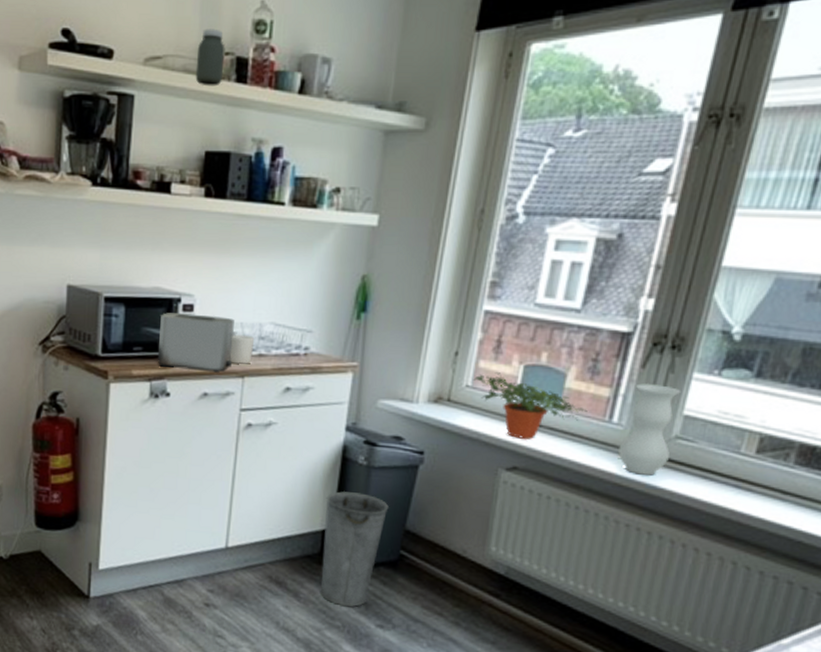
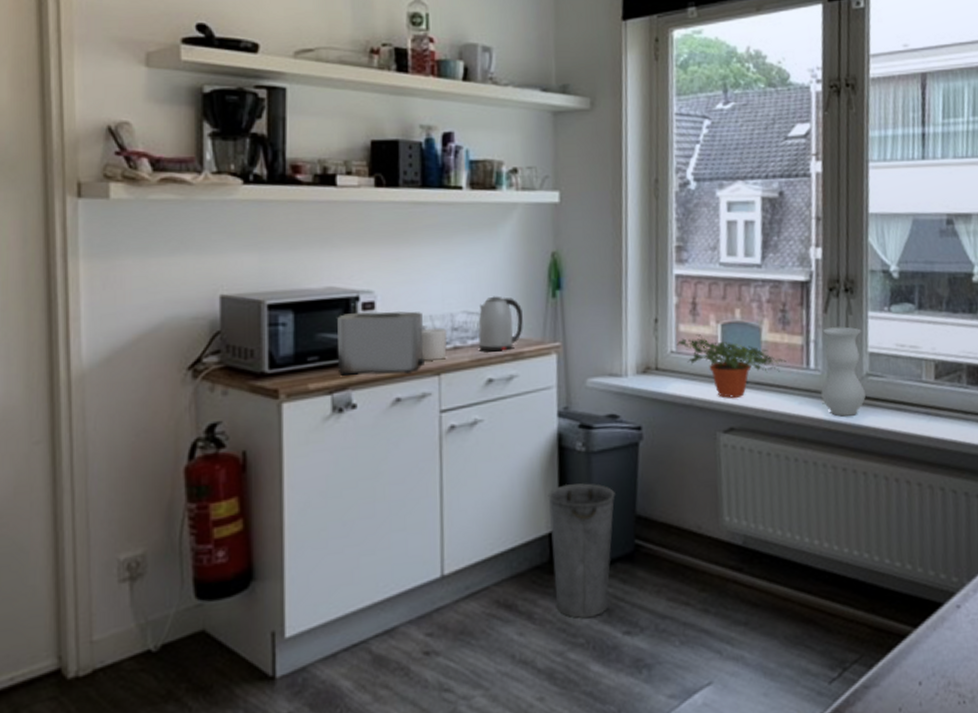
jar: present [195,28,225,86] -> none [352,21,382,77]
kettle: none [281,311,326,365] -> present [478,296,523,352]

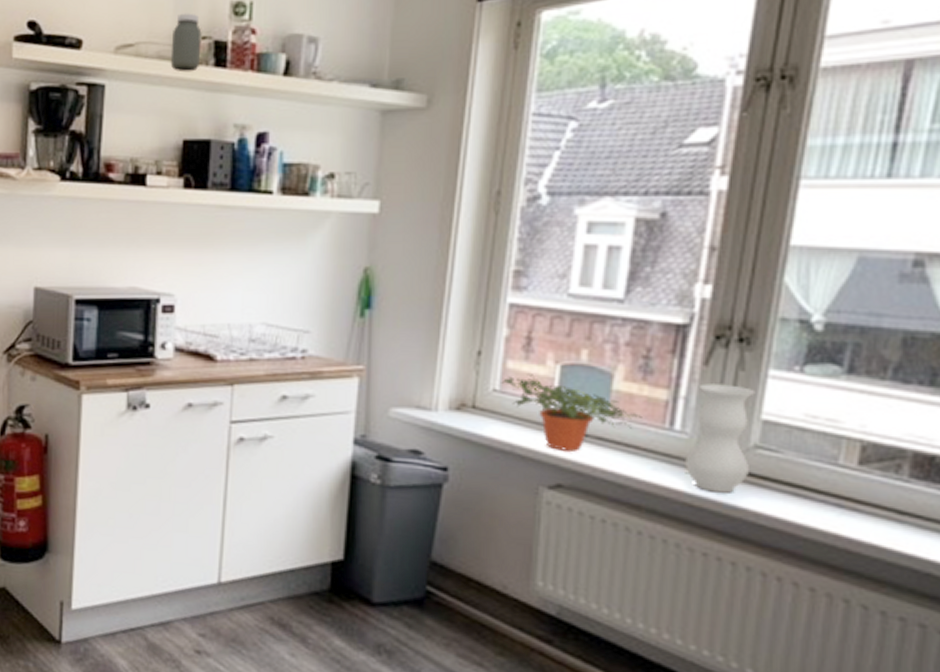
toaster: present [337,311,427,377] -> none [134,315,224,382]
jar: none [352,21,382,77] -> present [170,13,202,73]
mug: present [422,328,448,361] -> none [217,337,244,370]
kettle: present [478,296,523,352] -> none [274,310,325,370]
bucket: present [547,483,615,619] -> none [332,515,409,655]

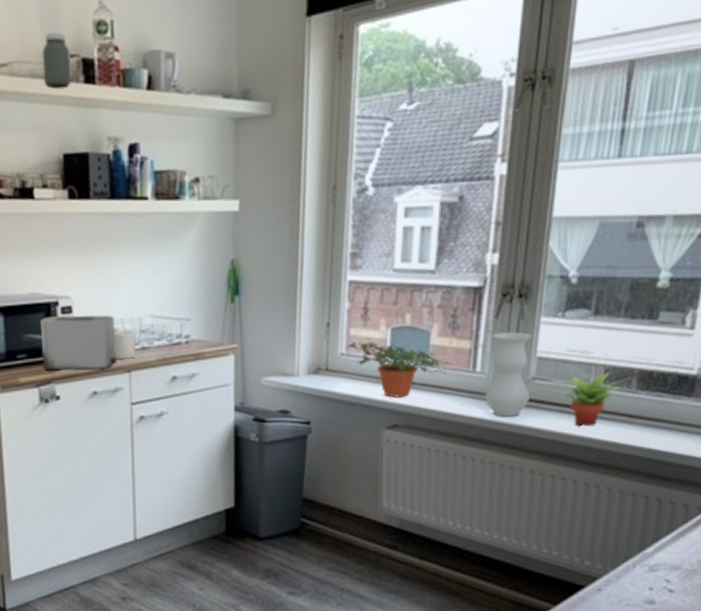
toaster: none [134,315,224,382] -> present [40,315,118,372]
mug: none [217,337,244,370] -> present [113,330,136,360]
succulent plant: none [795,449,884,519] -> present [561,371,620,427]

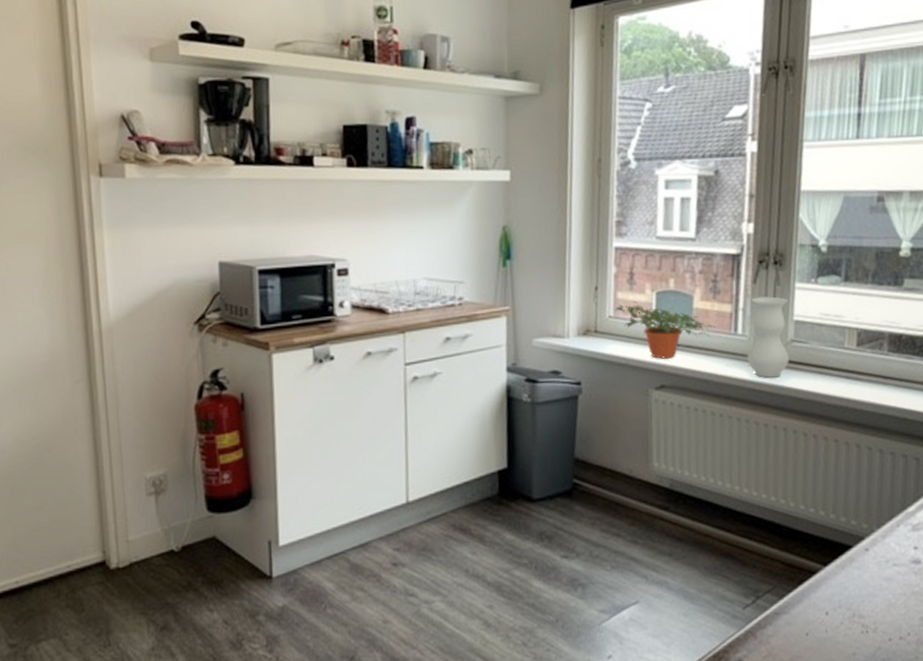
toaster: present [40,315,118,372] -> none [317,277,393,333]
jar: present [42,32,71,90] -> none [325,15,352,67]
mug: present [113,330,136,360] -> none [388,292,411,321]
succulent plant: present [561,371,620,427] -> none [818,334,873,388]

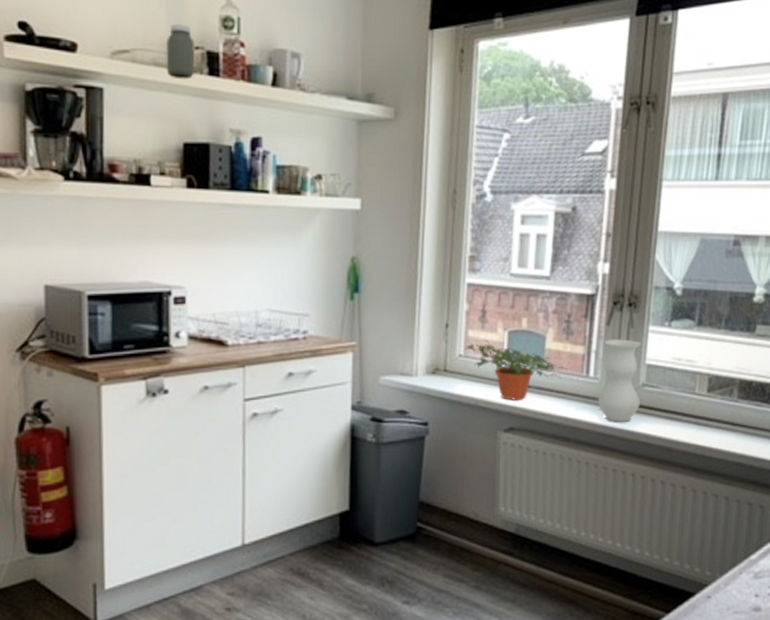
jar: none [325,15,352,67] -> present [166,24,195,80]

